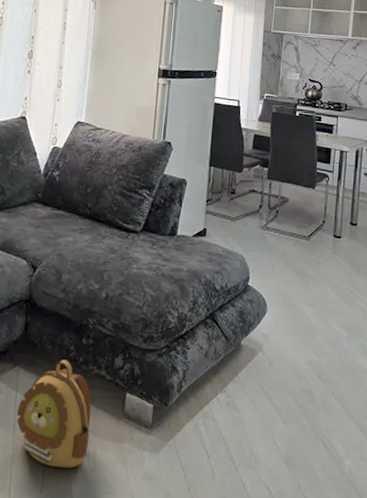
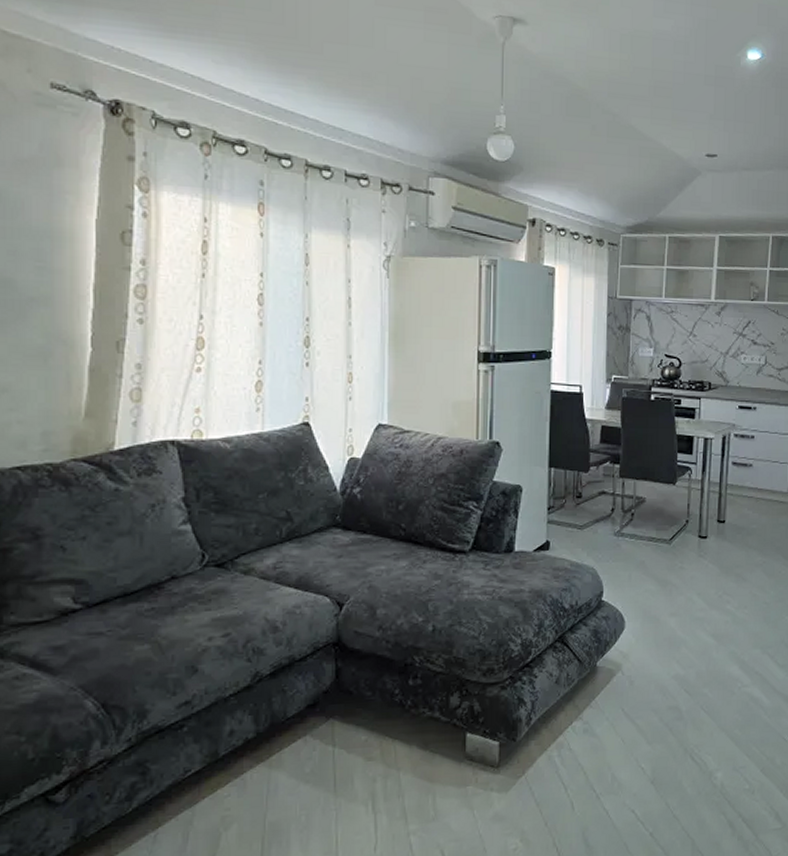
backpack: present [16,359,92,469] -> none [336,705,427,822]

